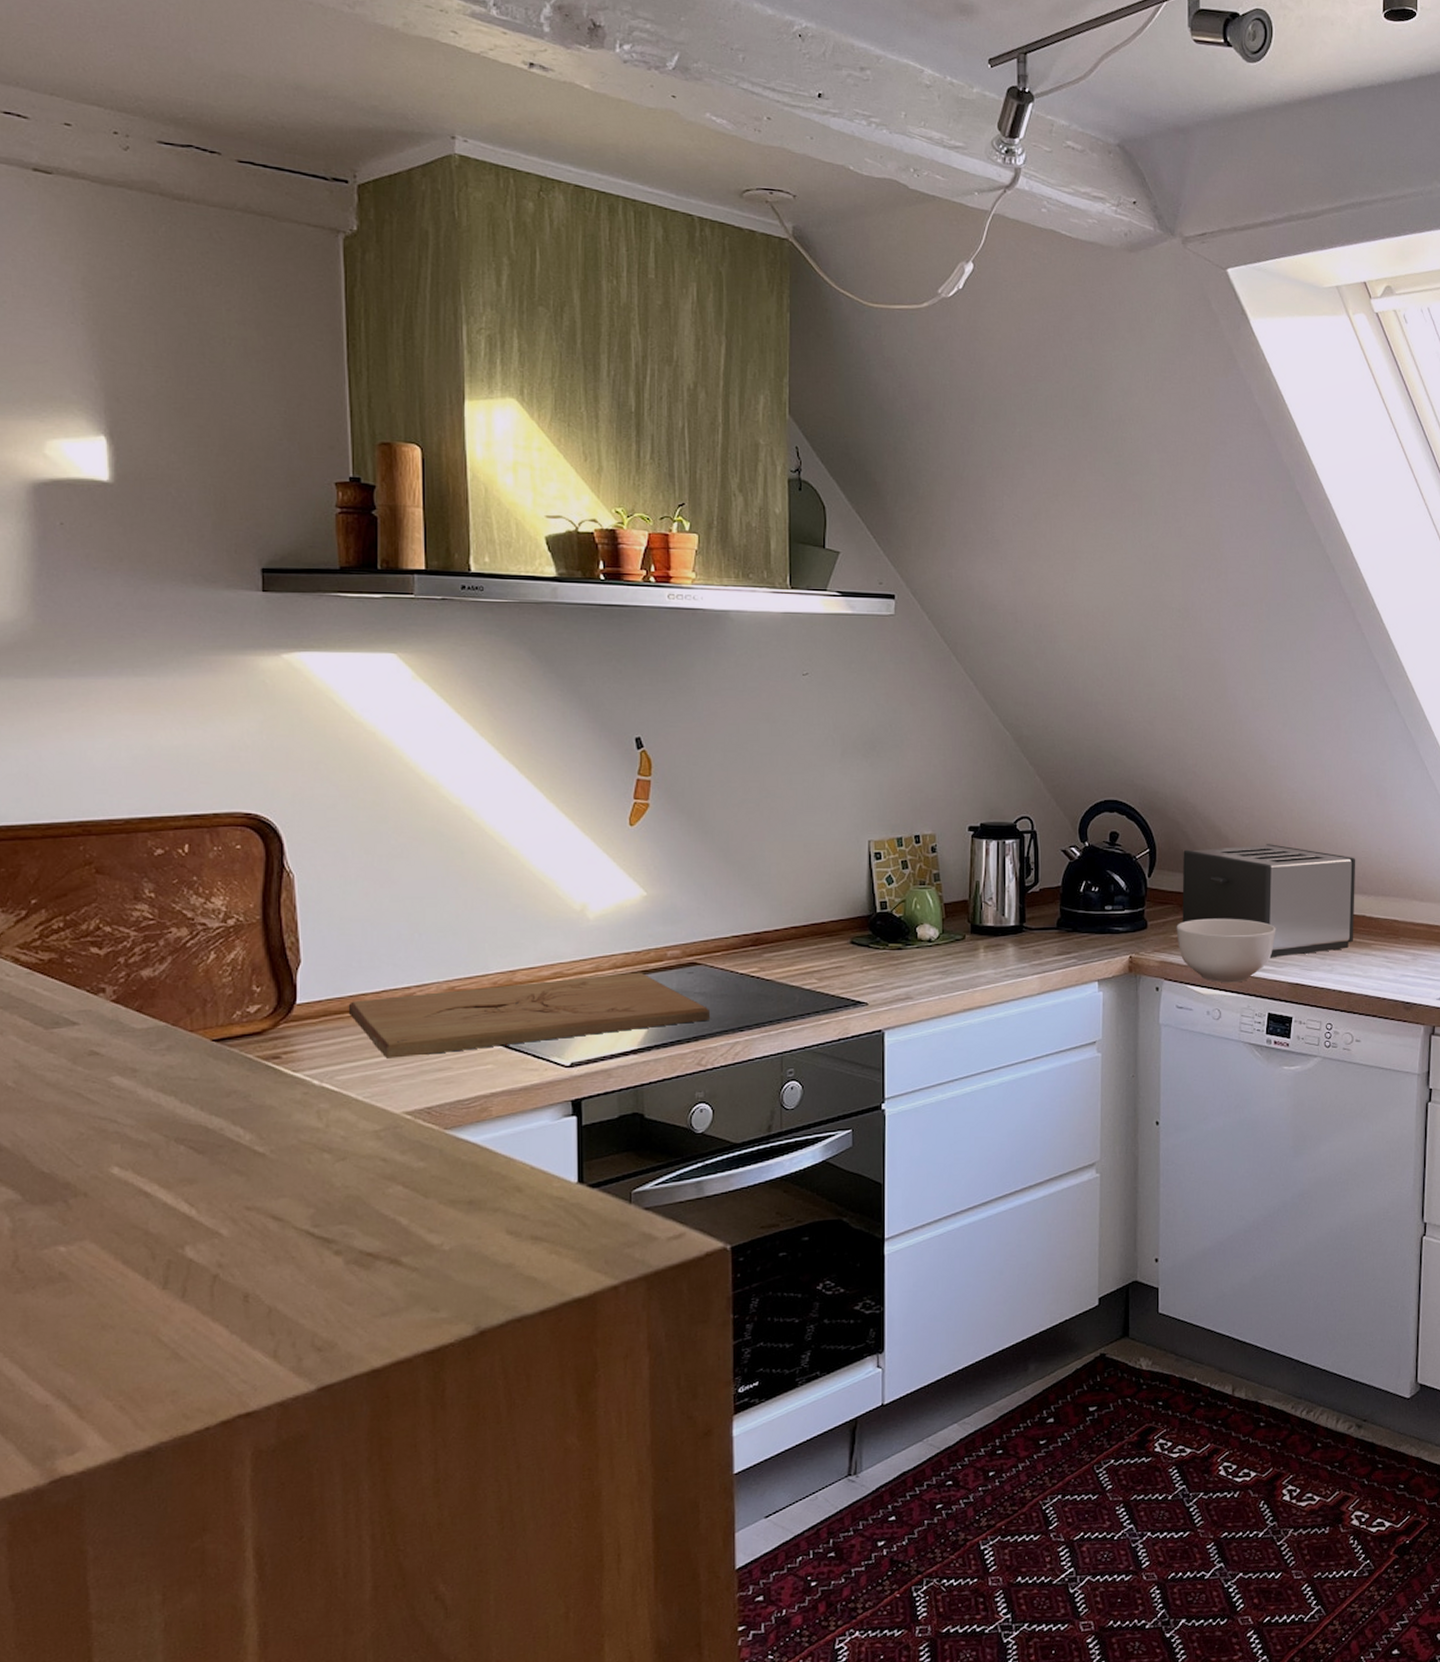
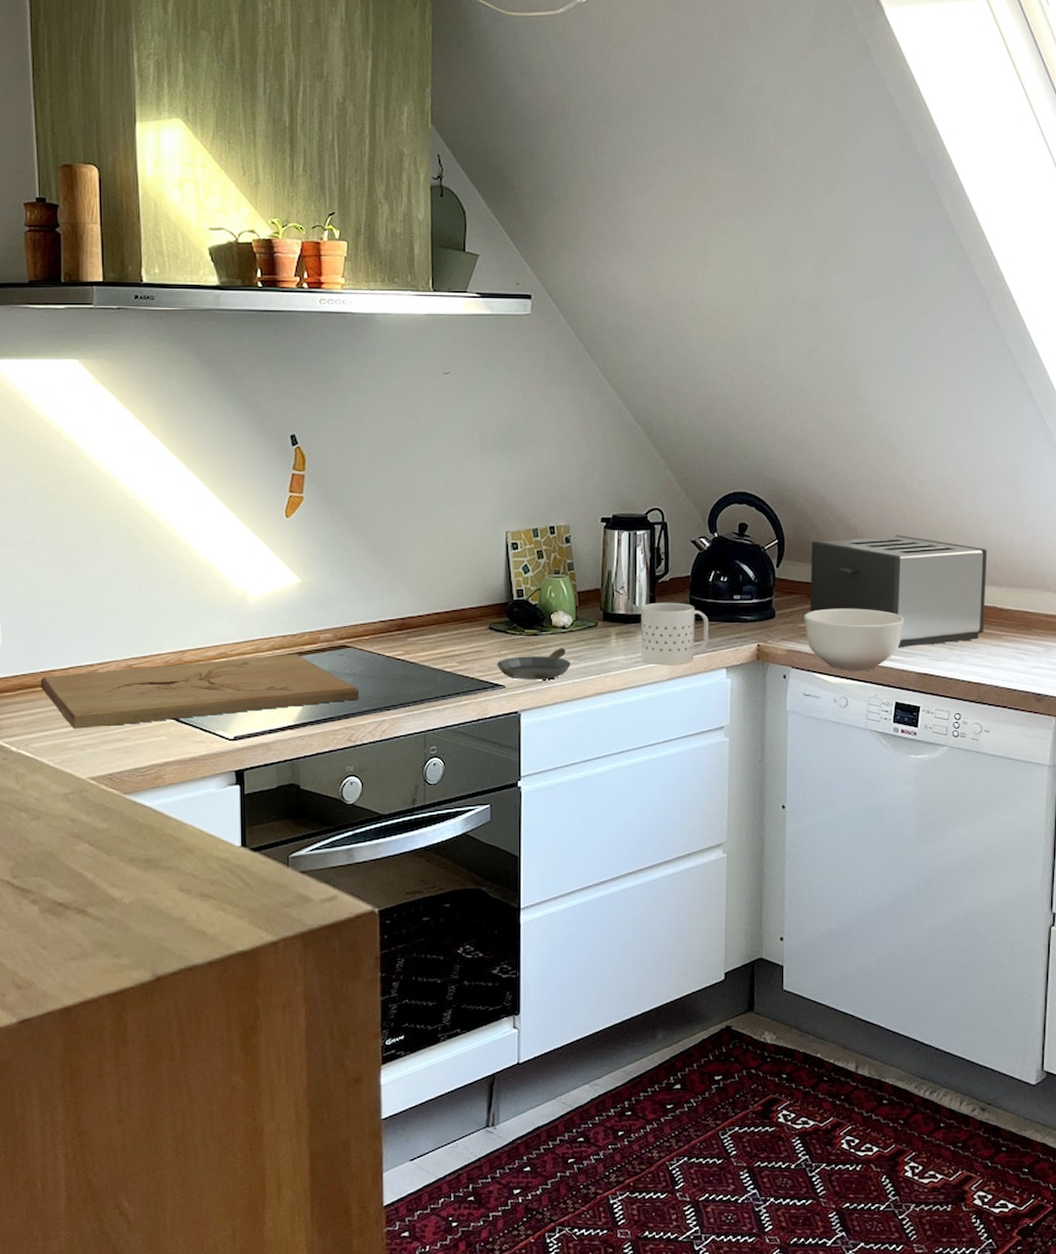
frying pan: none [858,962,937,997] -> present [496,648,571,681]
mug: none [1009,913,1080,979] -> present [640,602,709,666]

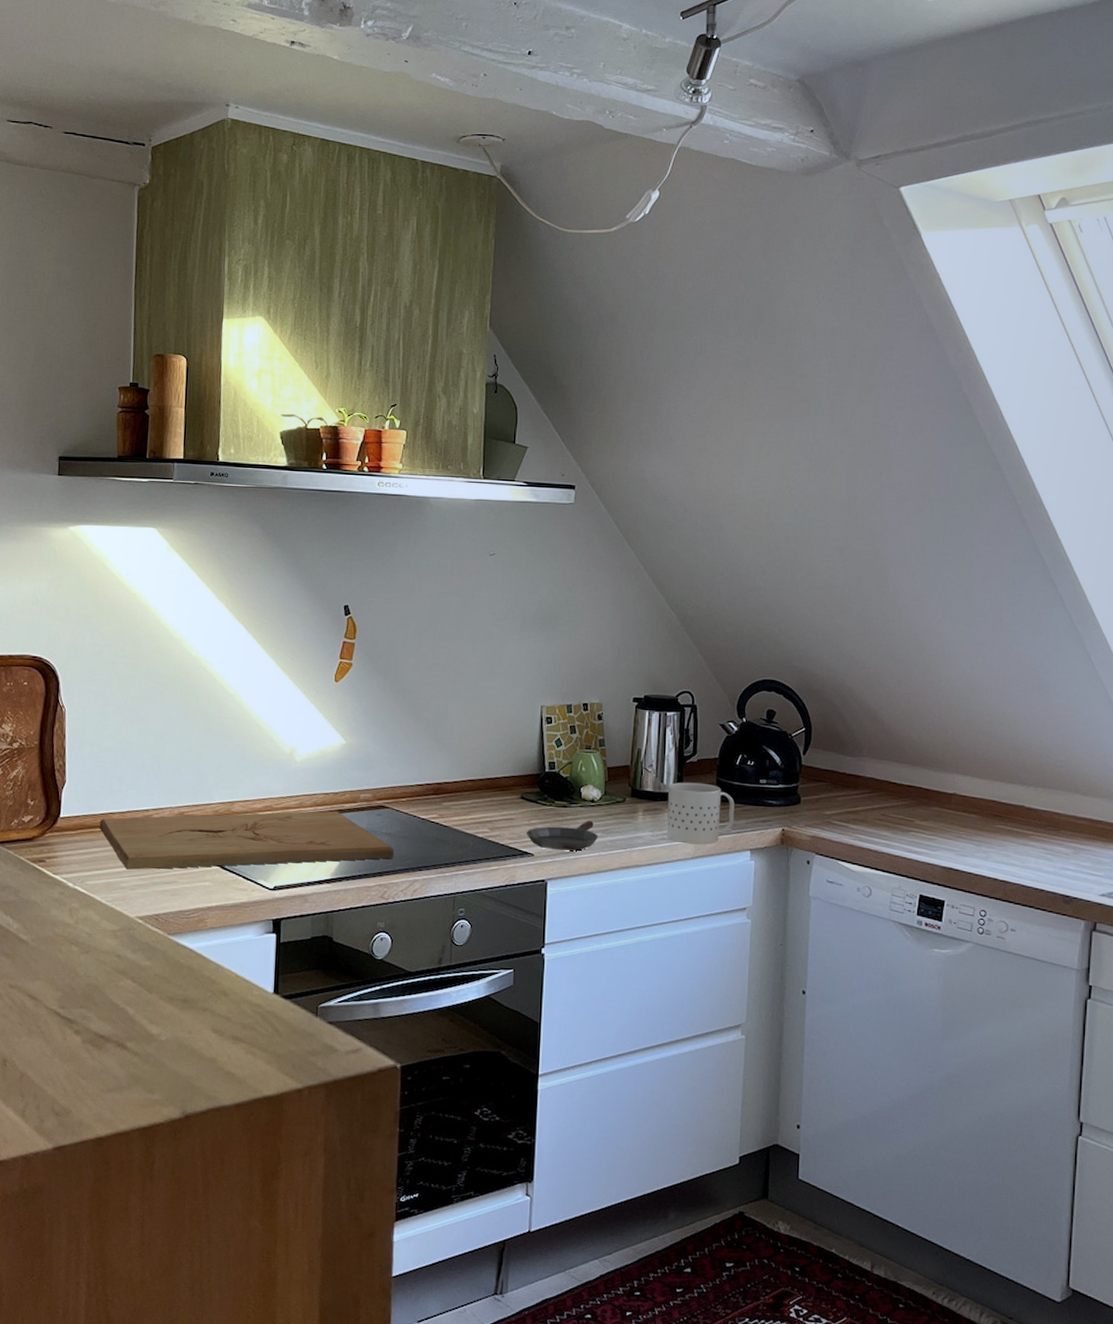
bowl: present [804,608,905,672] -> none [829,797,931,862]
toaster: present [810,535,988,648] -> none [835,729,1016,841]

